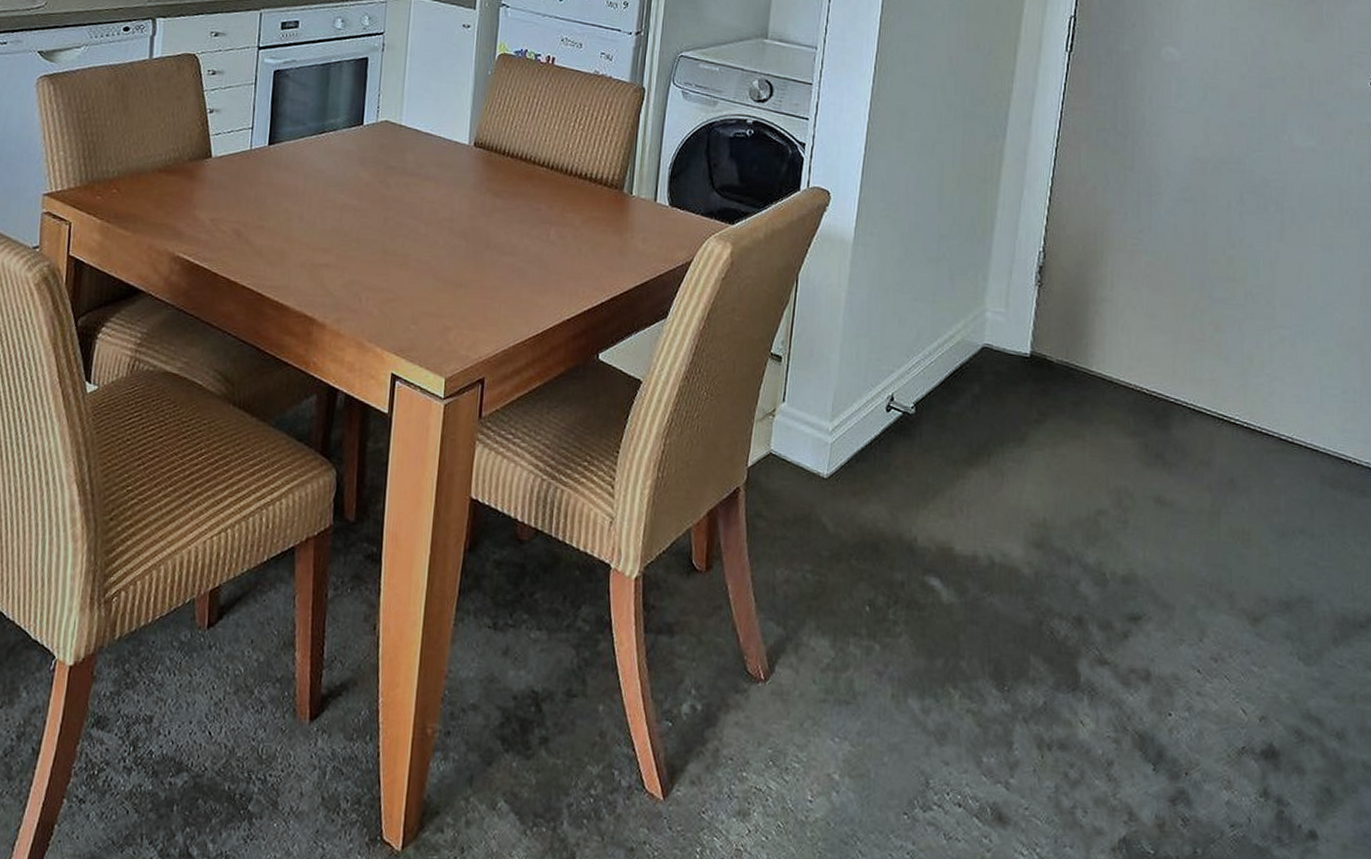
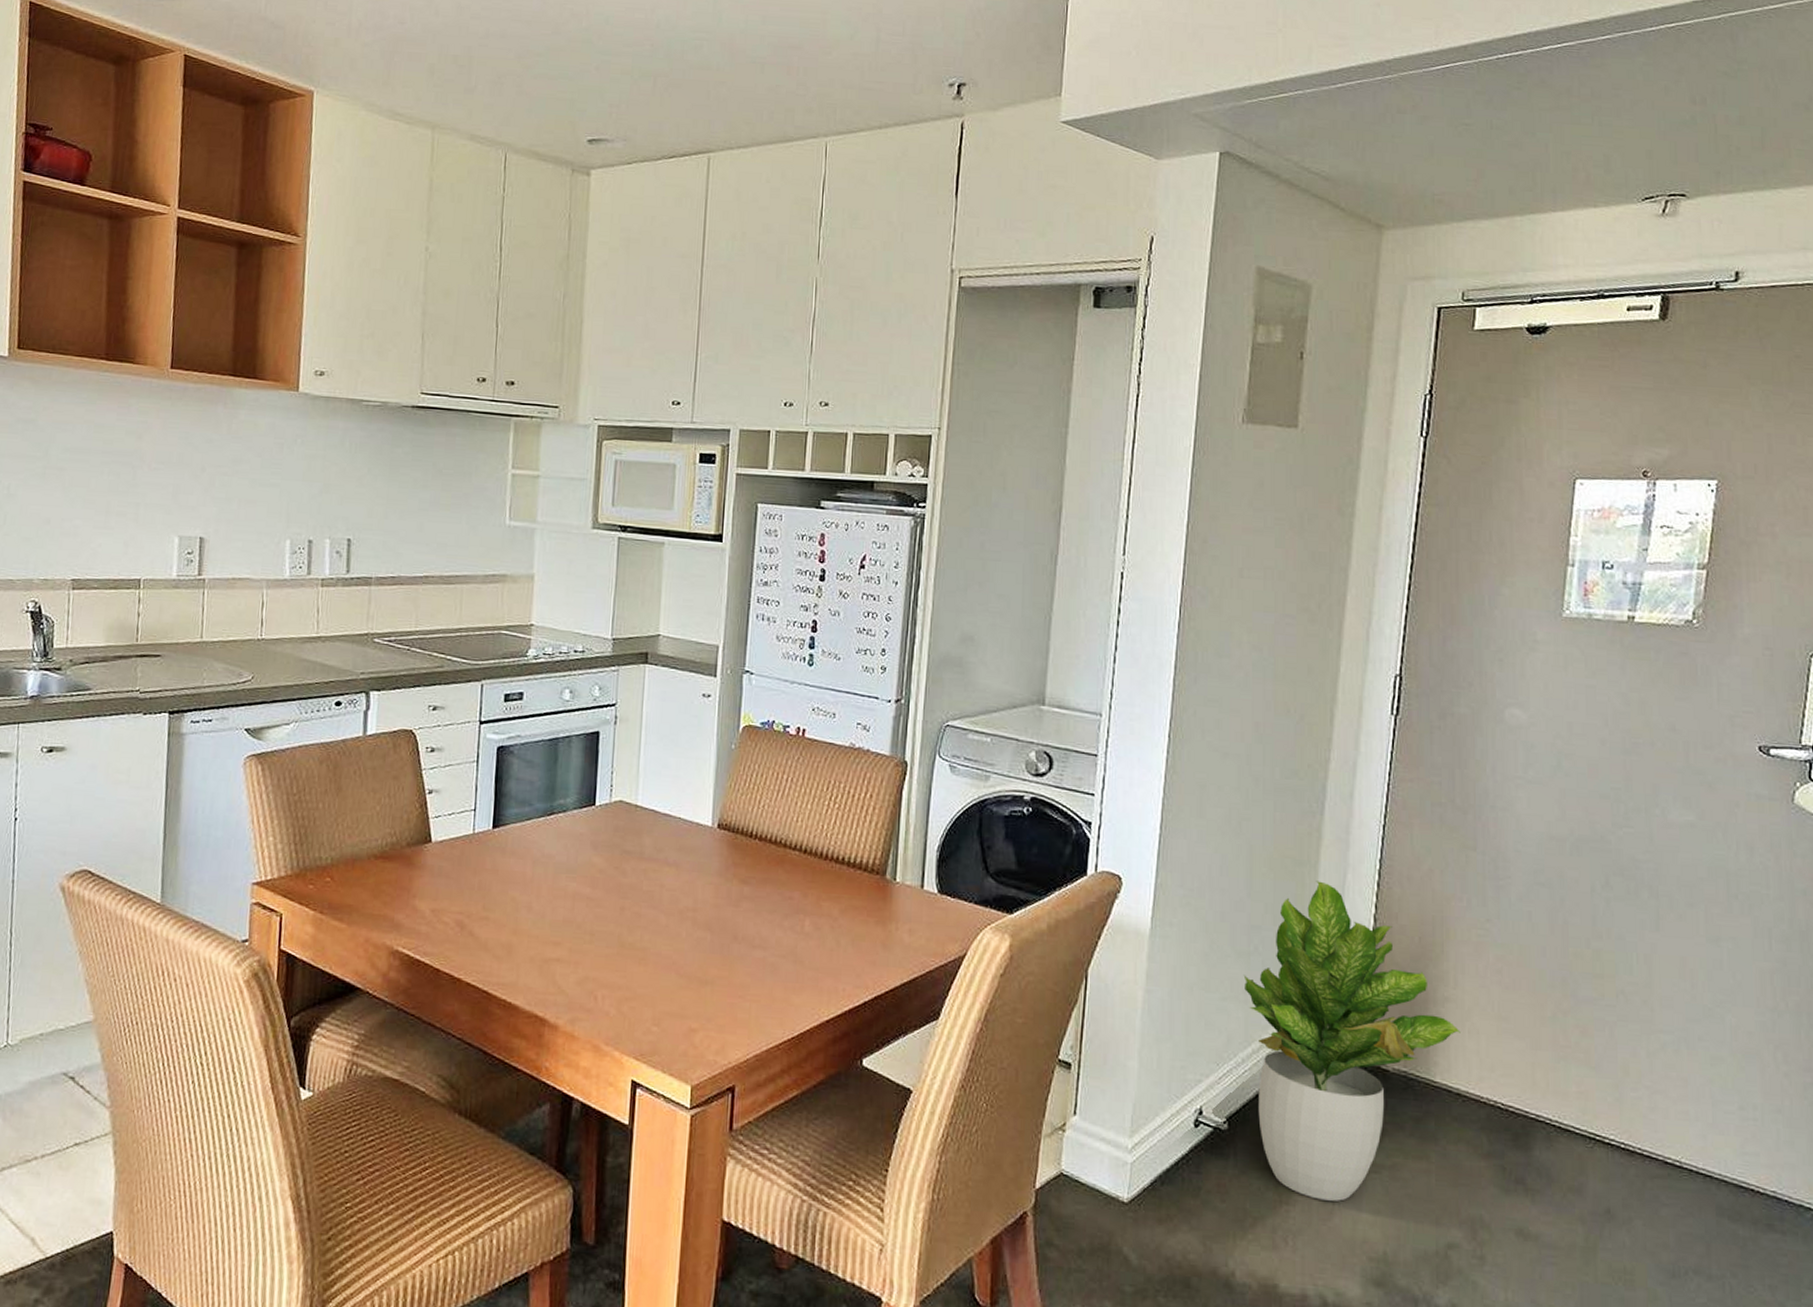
potted plant: none [932,196,1115,475] -> present [1243,881,1461,1201]

